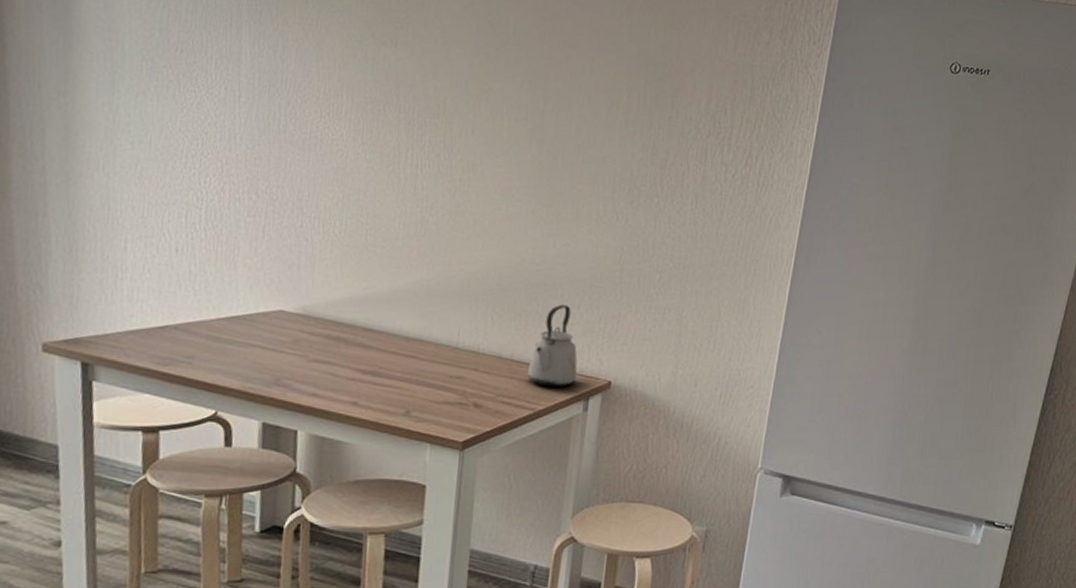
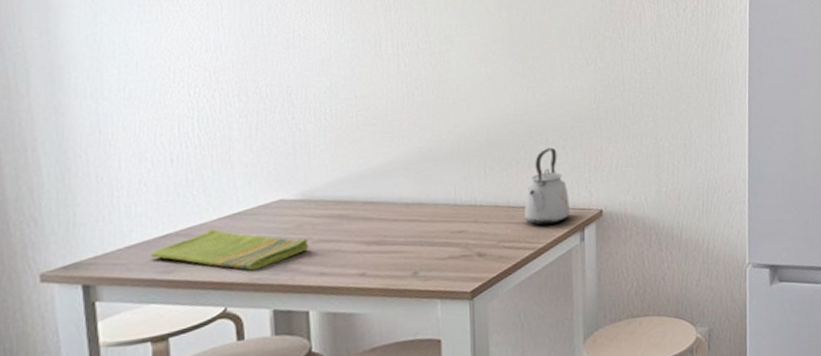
dish towel: none [148,327,304,379] -> present [150,228,309,271]

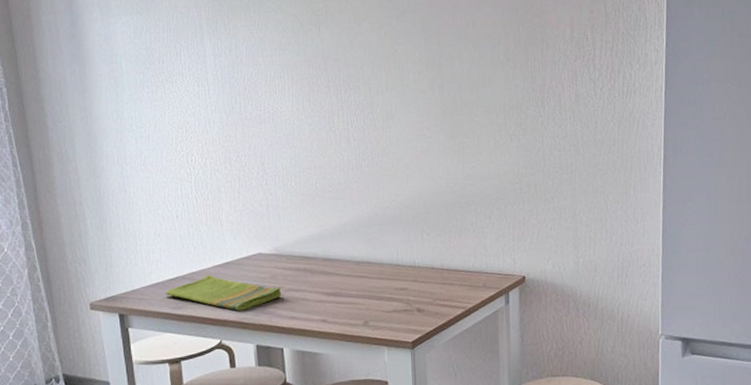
kettle: present [524,147,570,226] -> none [456,217,496,288]

